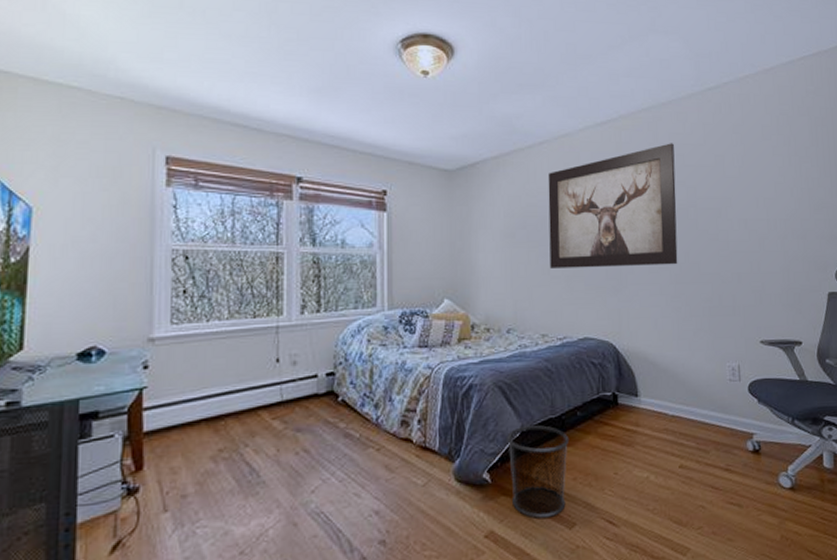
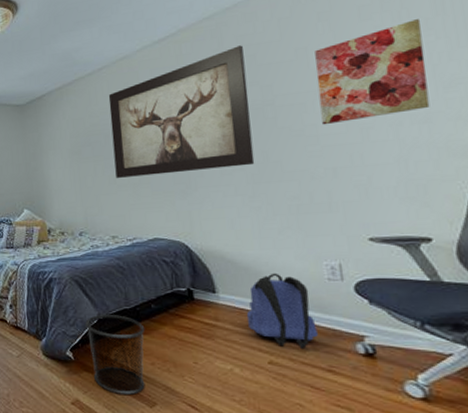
backpack: none [663,374,719,449] -> present [246,273,318,348]
wall art: none [729,146,805,232] -> present [315,19,430,125]

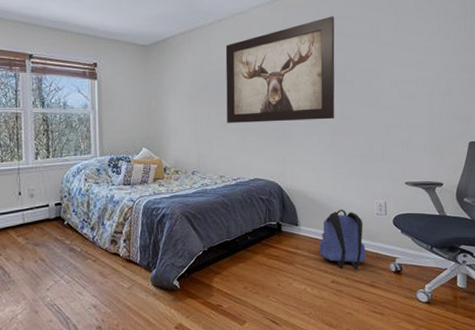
waste bin: present [85,315,145,395] -> none [192,246,242,316]
wall art: present [315,19,430,125] -> none [383,15,452,91]

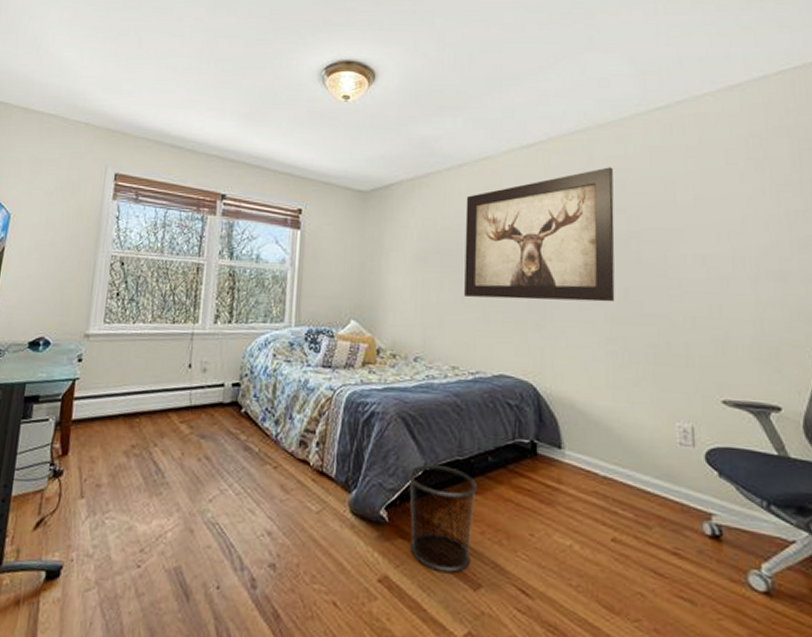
waste bin: none [192,246,242,316] -> present [408,464,478,572]
backpack: present [319,209,366,269] -> none [592,430,665,525]

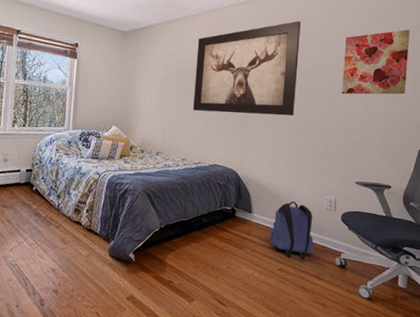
waste bin: present [408,464,478,572] -> none [149,224,196,292]
backpack: none [592,430,665,525] -> present [269,201,314,260]
wall art: none [682,173,785,269] -> present [342,29,410,95]

